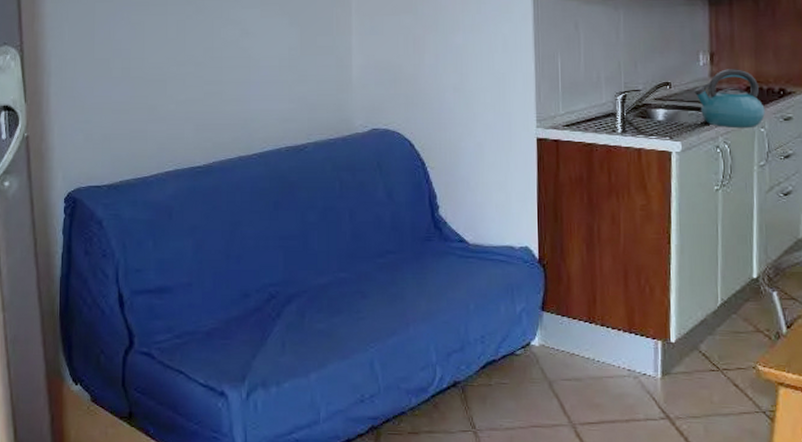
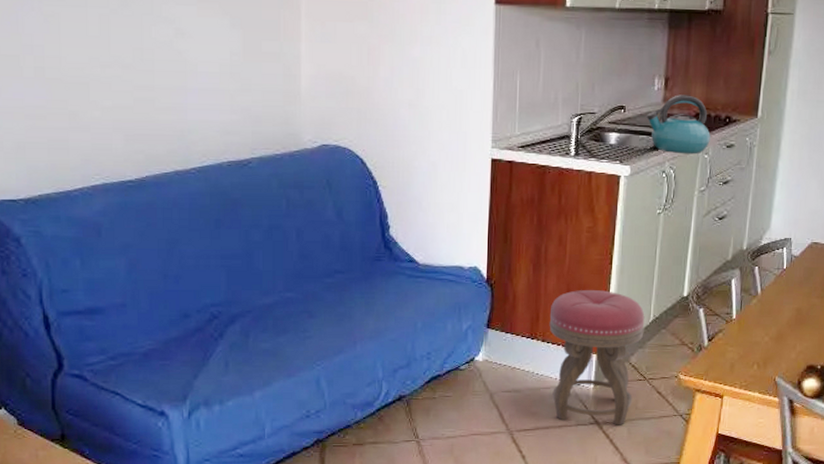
stool: none [607,271,712,422] -> present [549,290,645,425]

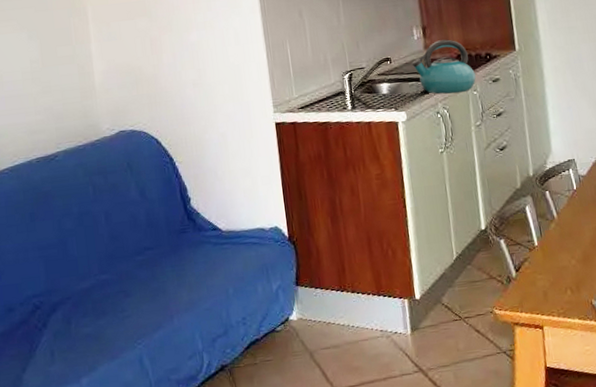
stool: present [549,290,645,425] -> none [354,233,453,373]

